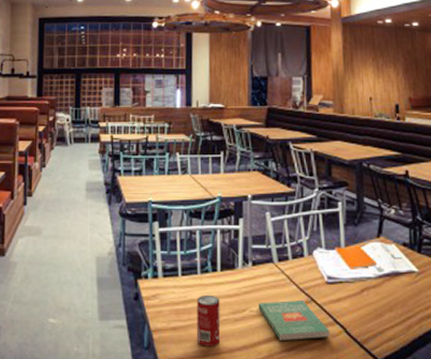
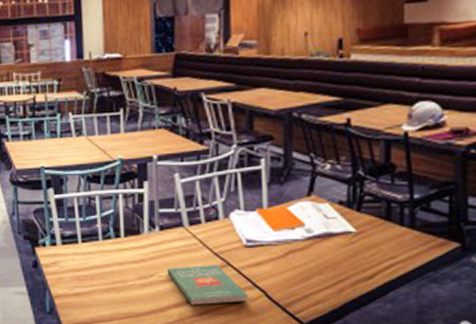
beverage can: present [196,294,221,346] -> none [99,261,127,311]

